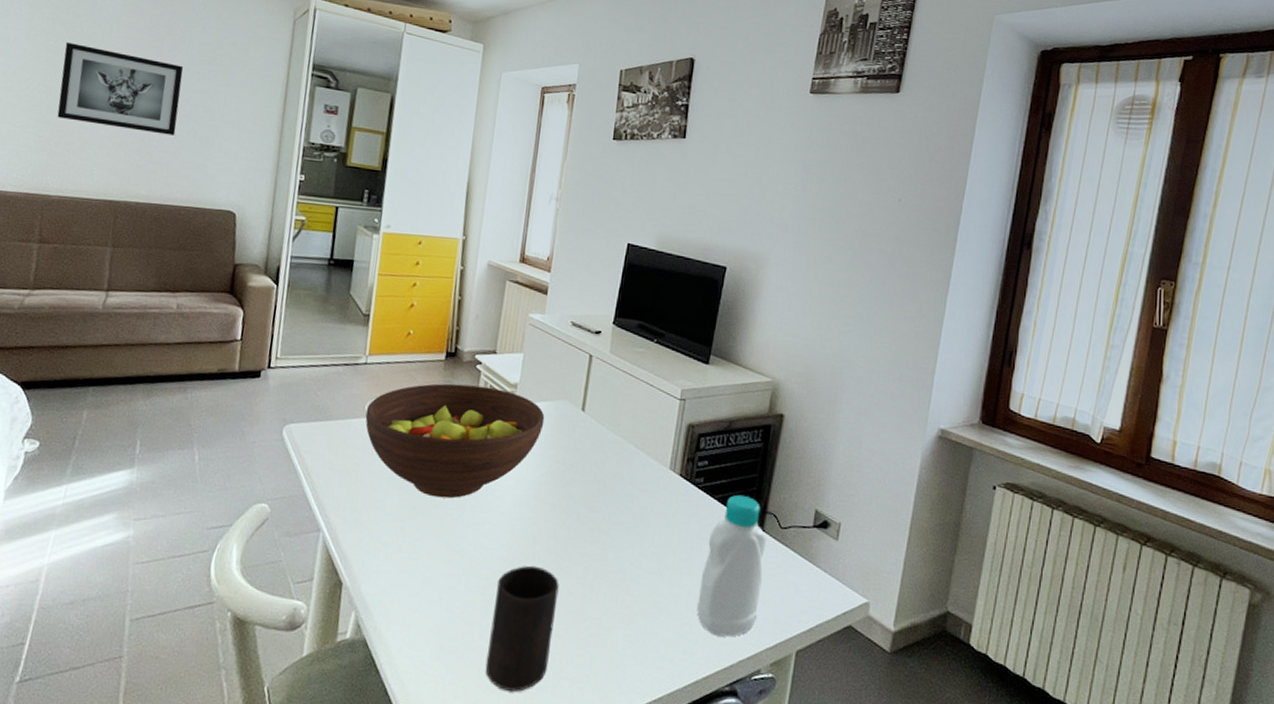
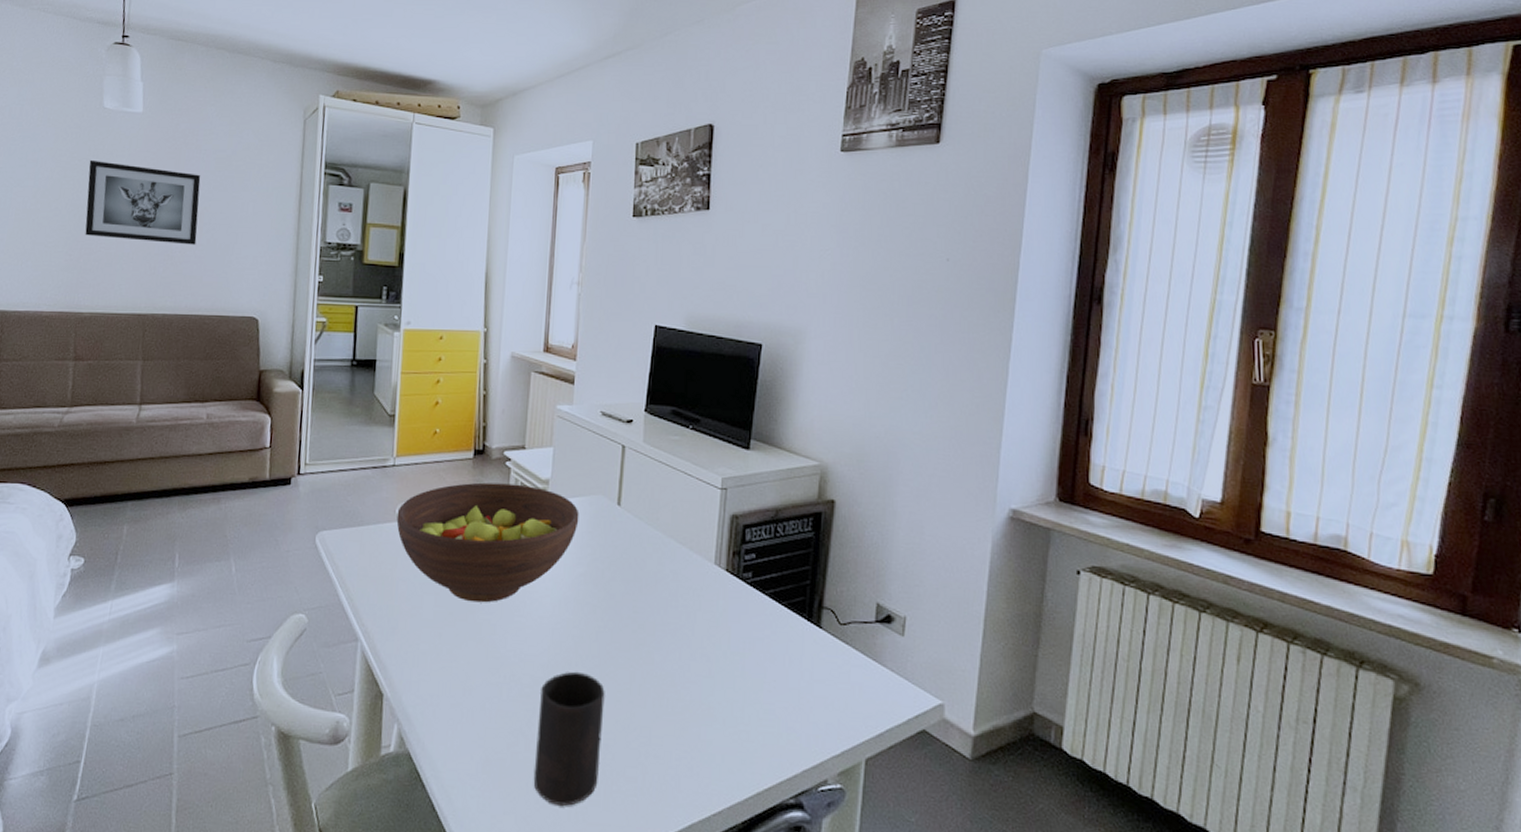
bottle: present [697,494,767,637] -> none [753,589,825,745]

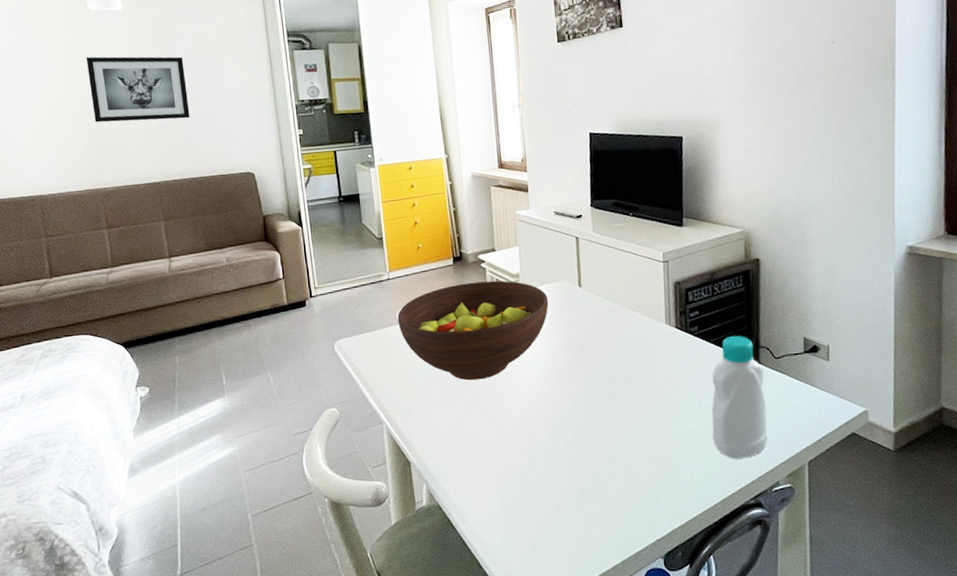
cup: present [533,671,605,806] -> none [537,424,594,529]
bottle: none [753,589,825,745] -> present [711,335,768,459]

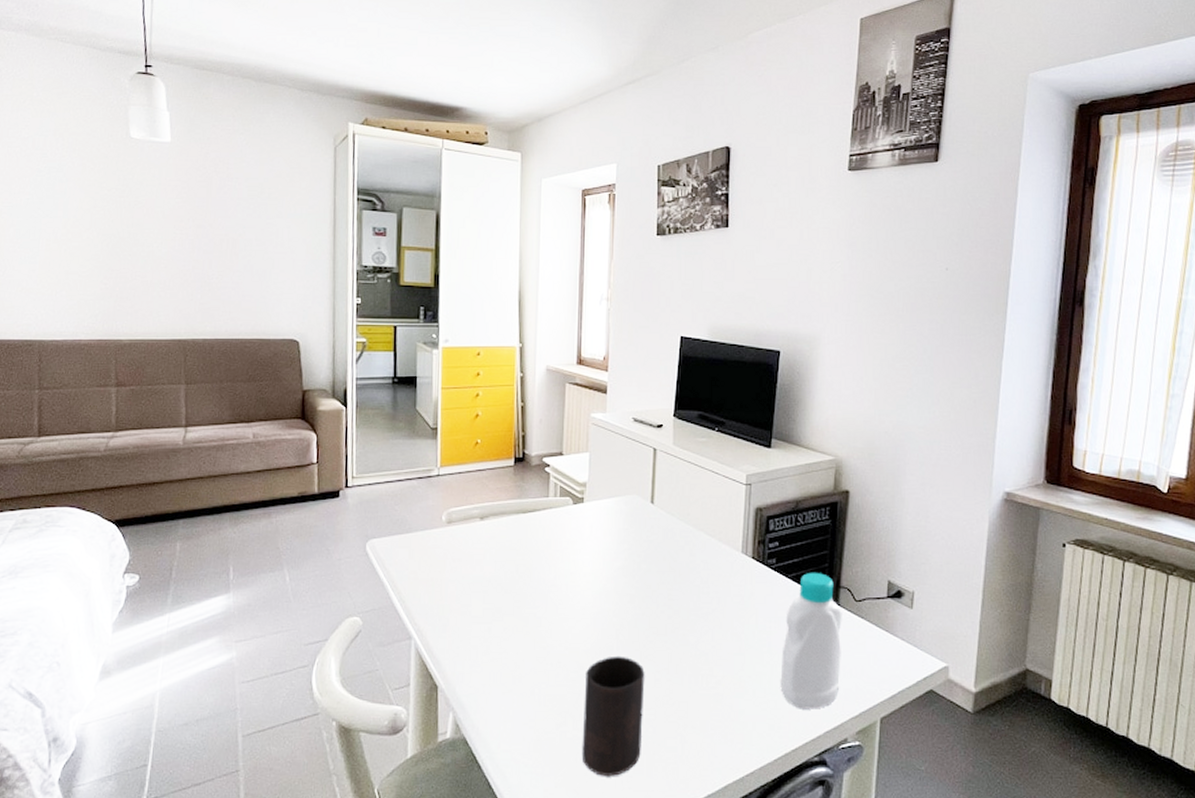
wall art: present [86,56,190,123] -> none [119,189,234,271]
fruit bowl: present [397,280,549,381] -> none [443,488,616,598]
cup: none [537,424,594,529] -> present [581,655,645,776]

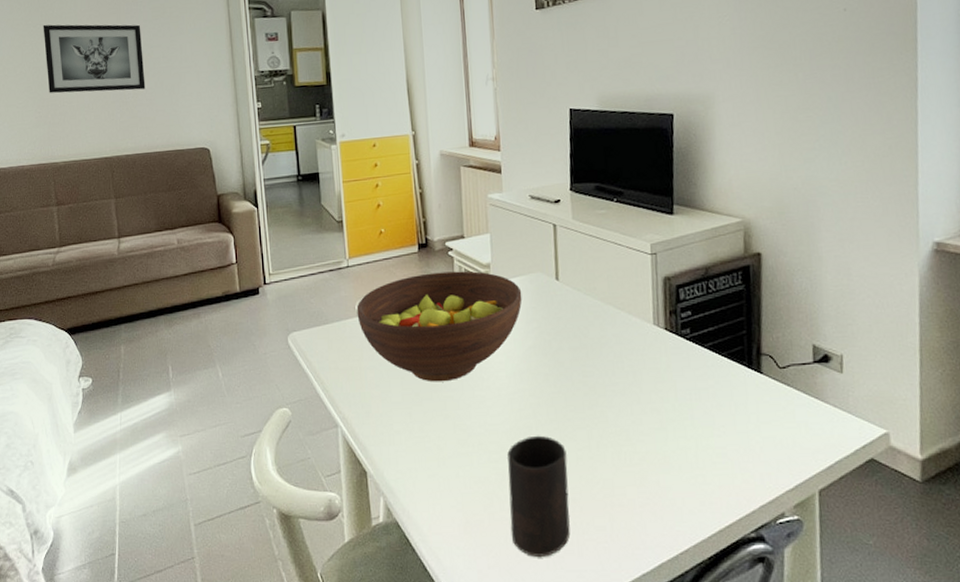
wall art: none [119,189,234,271] -> present [43,24,146,93]
fruit bowl: none [443,488,616,598] -> present [356,271,522,382]
bottle: present [780,572,842,709] -> none [705,340,772,484]

